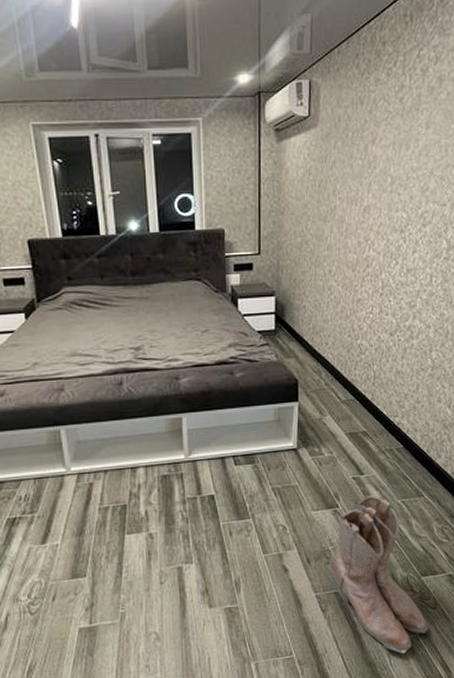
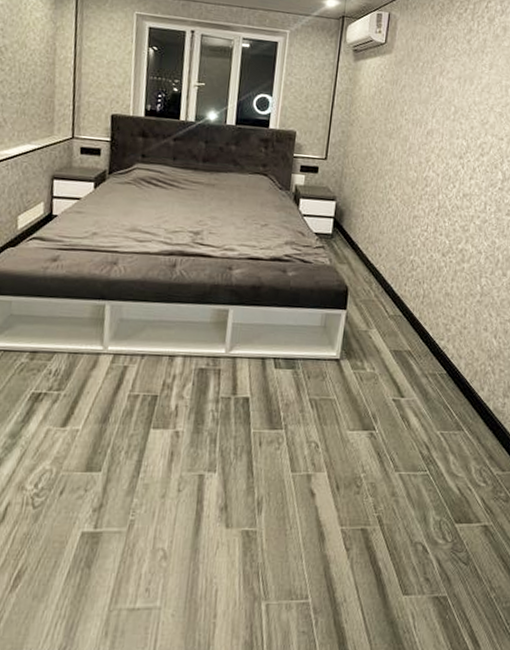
boots: present [333,494,429,654] -> none [361,420,459,616]

